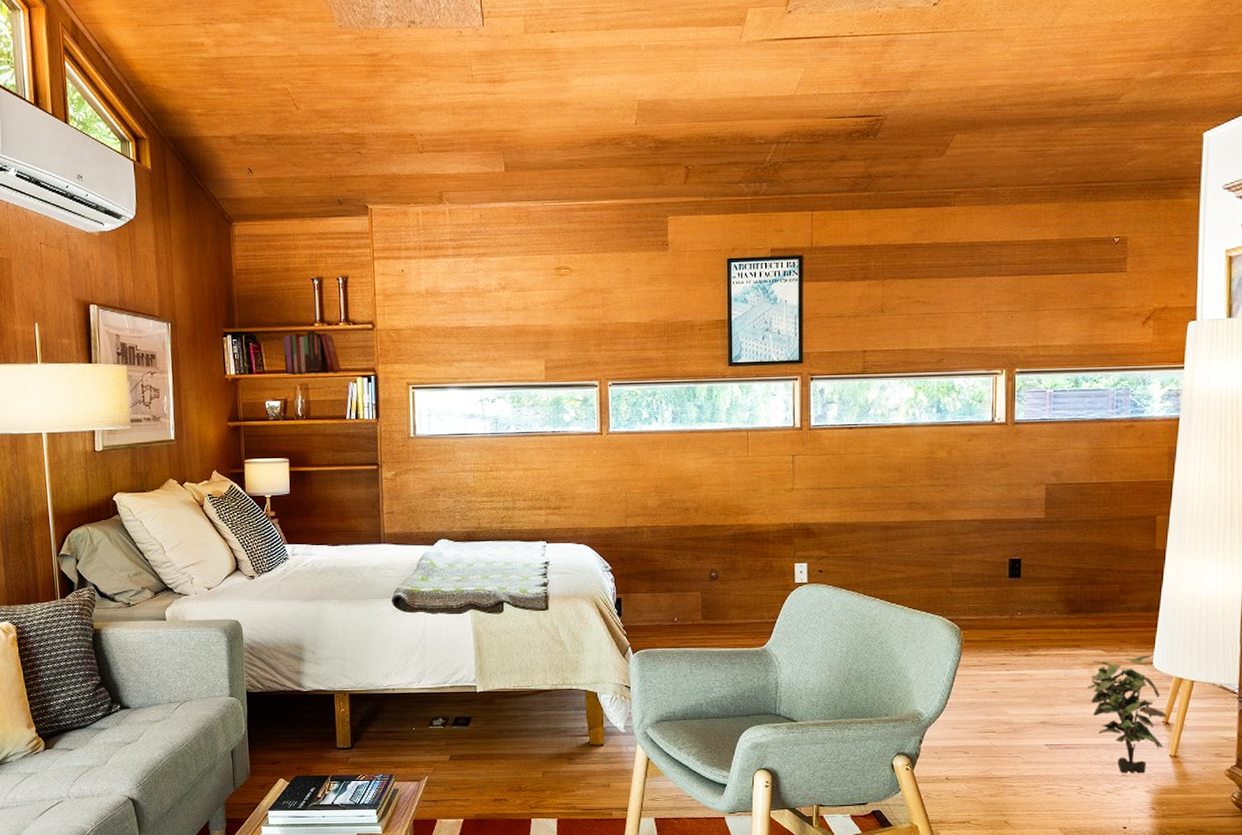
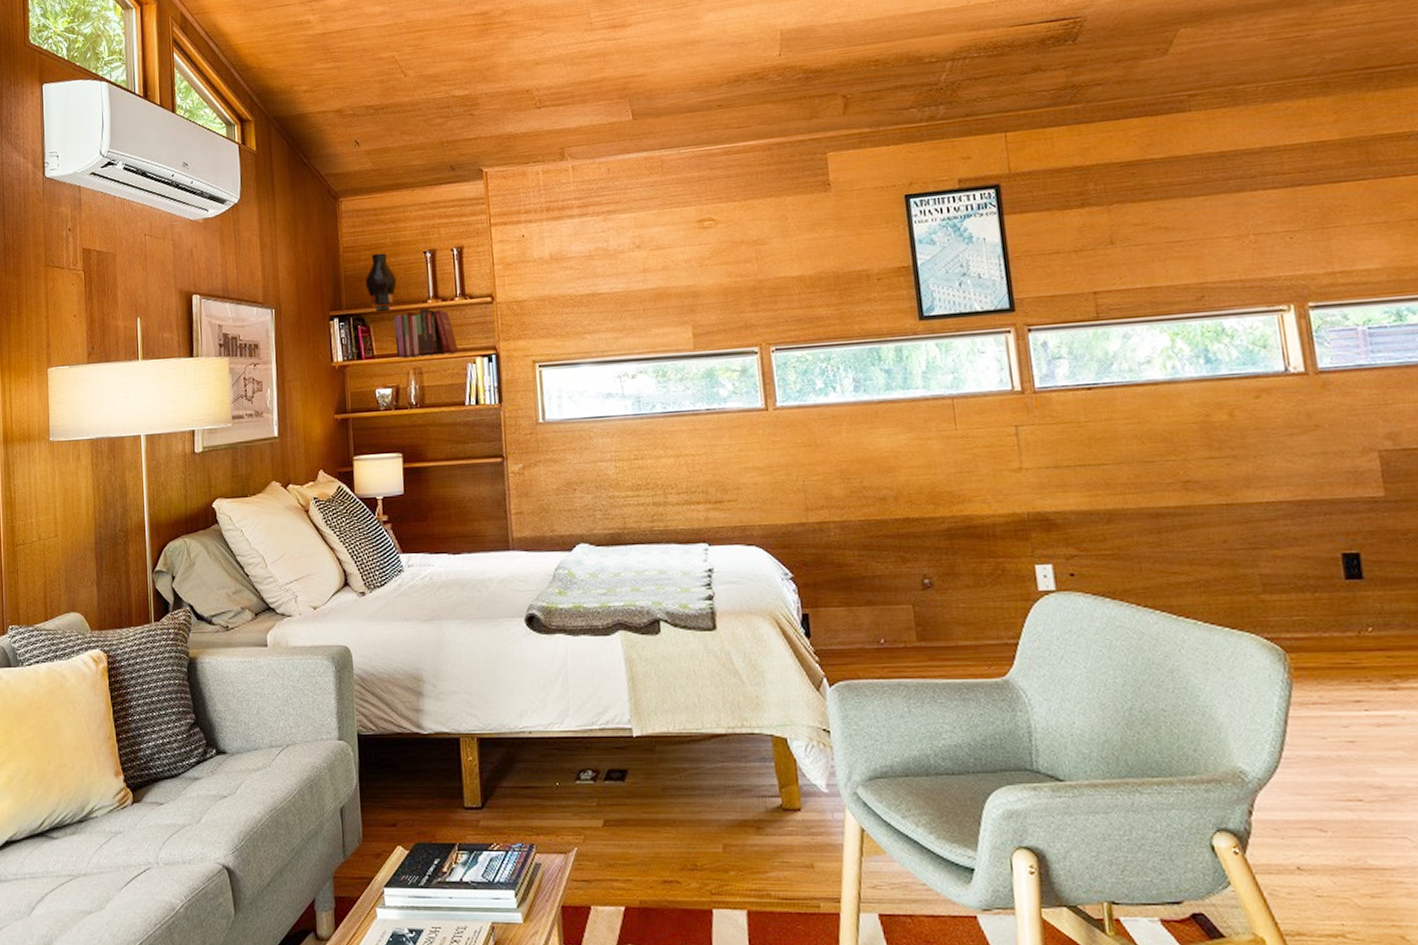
vase: none [256,277,286,332] -> present [365,253,397,313]

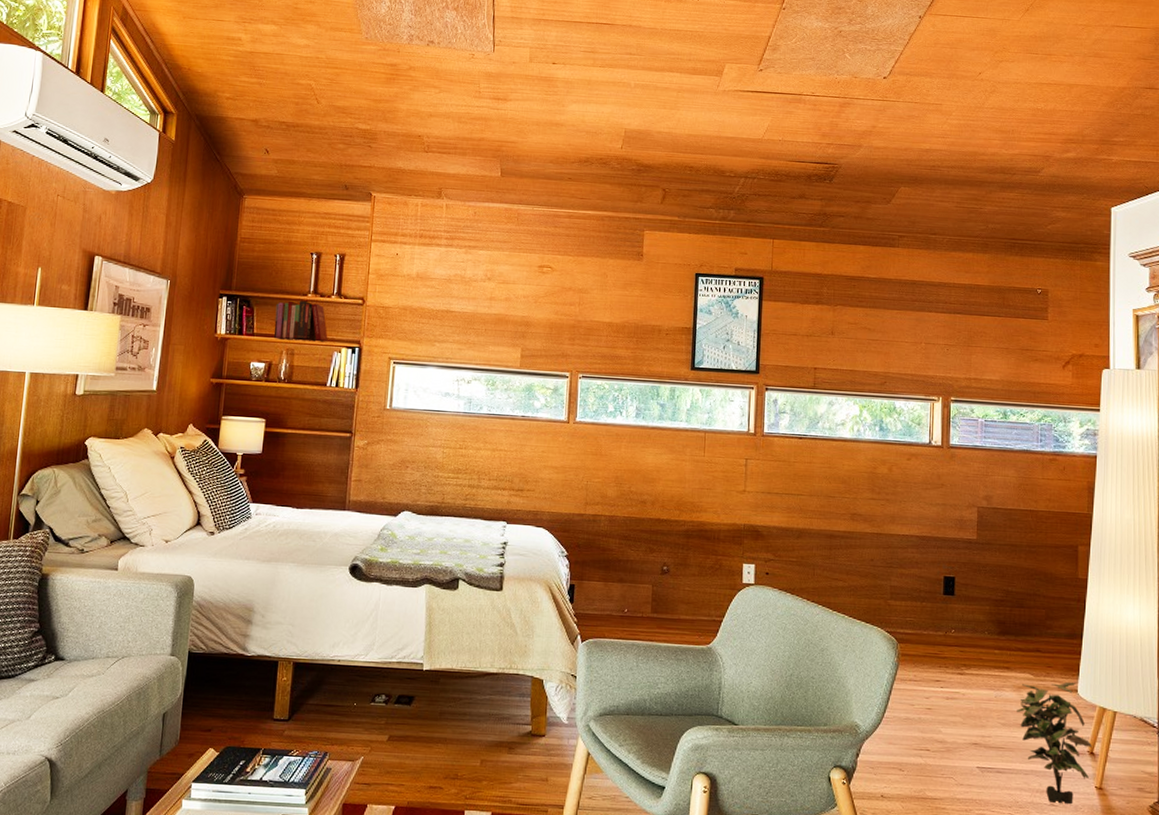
vase: present [365,253,397,313] -> none [255,247,284,298]

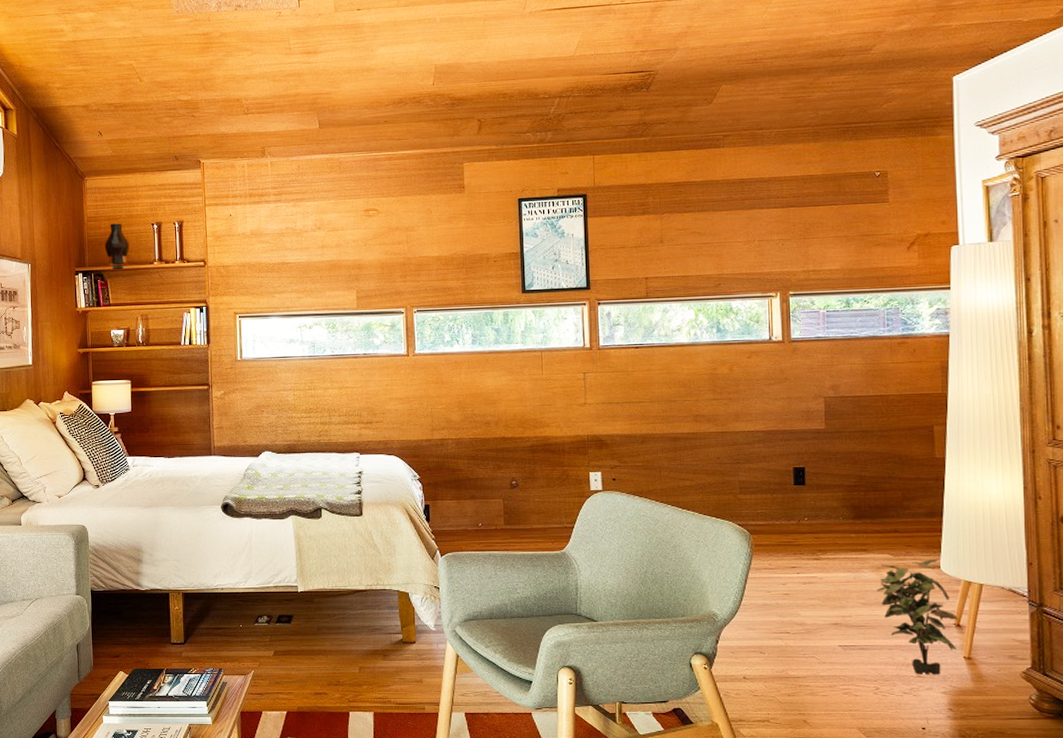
vase: none [255,247,284,298] -> present [104,223,130,270]
books: present [273,301,328,342] -> none [127,269,177,308]

